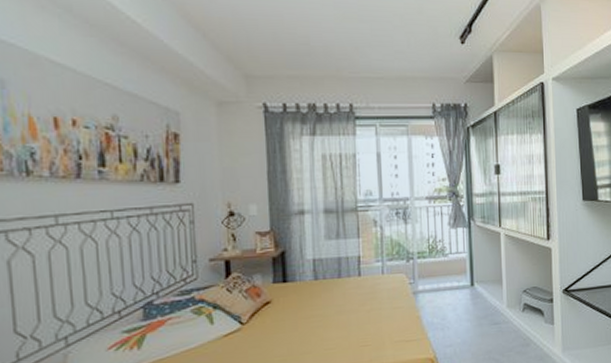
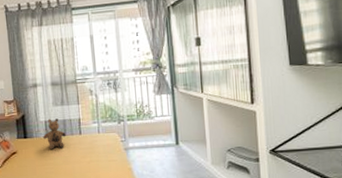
teddy bear: none [310,255,341,296] -> present [43,118,66,149]

